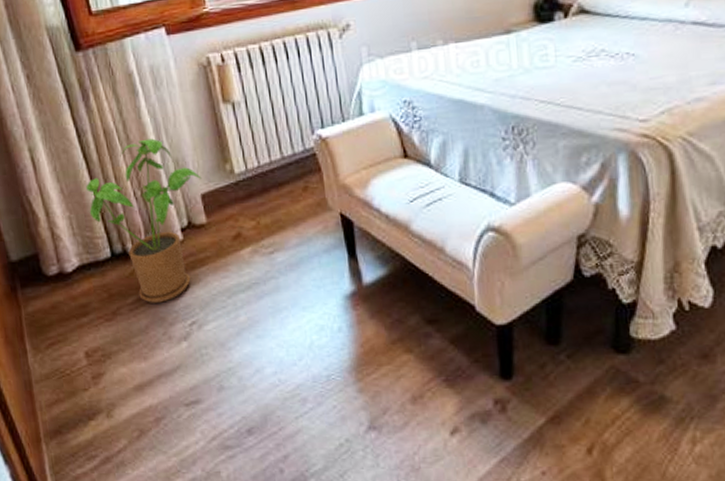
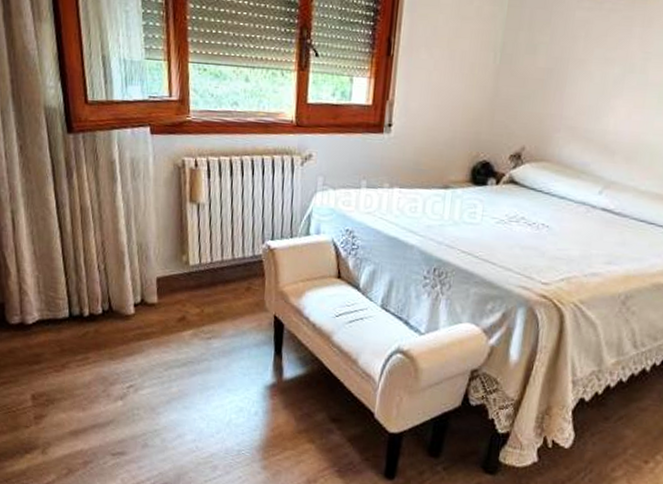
house plant: present [85,138,202,303] -> none [56,221,160,364]

